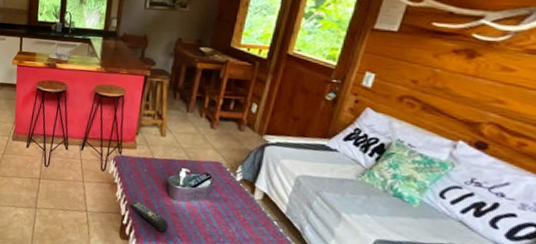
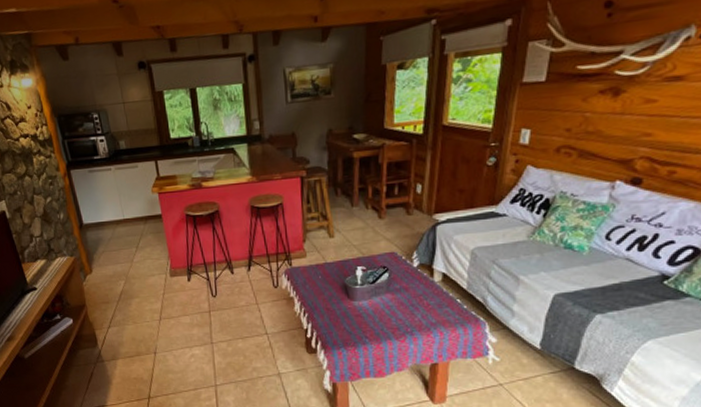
remote control: present [130,200,169,233] -> none [311,311,354,337]

